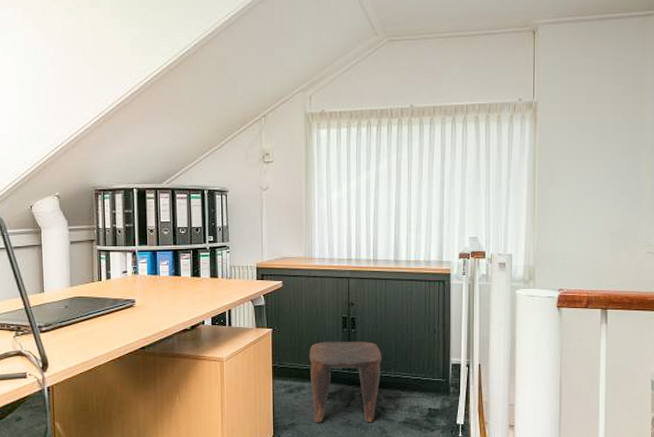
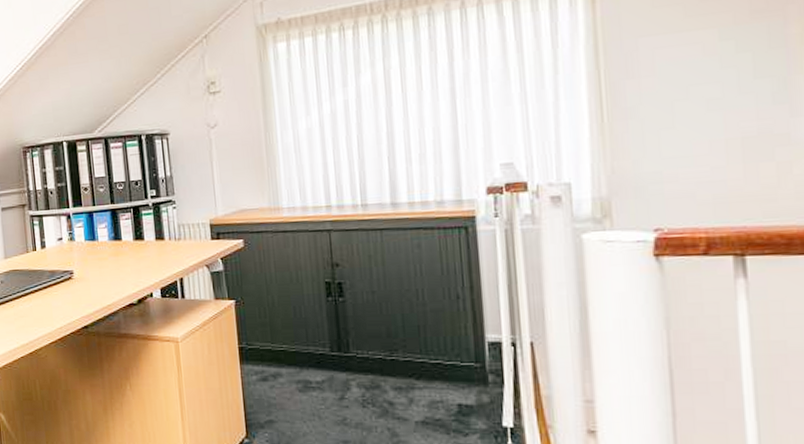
stool: present [309,341,381,422] -> none [284,313,384,421]

